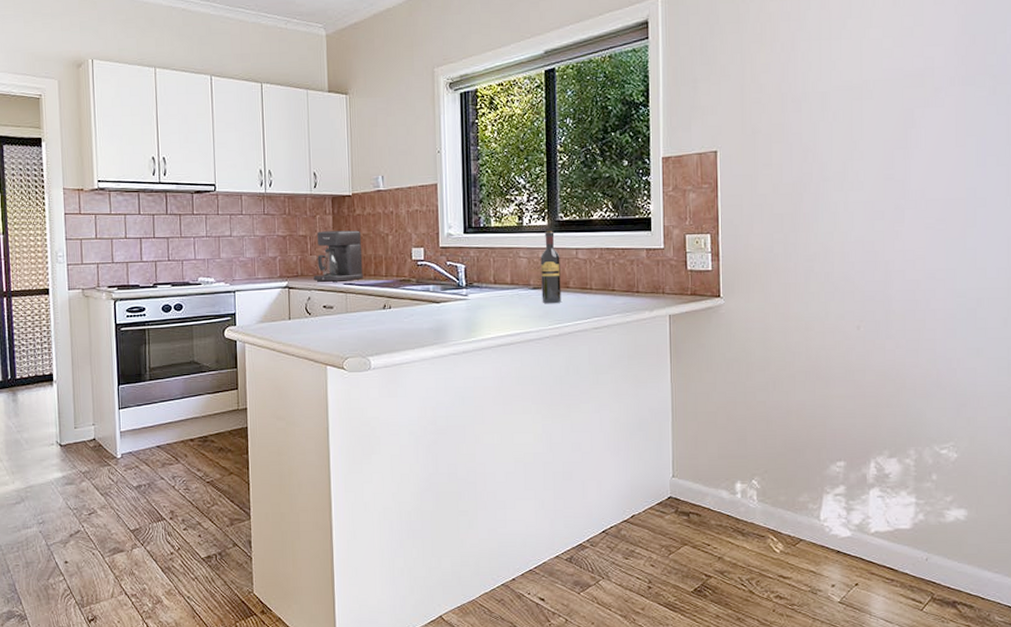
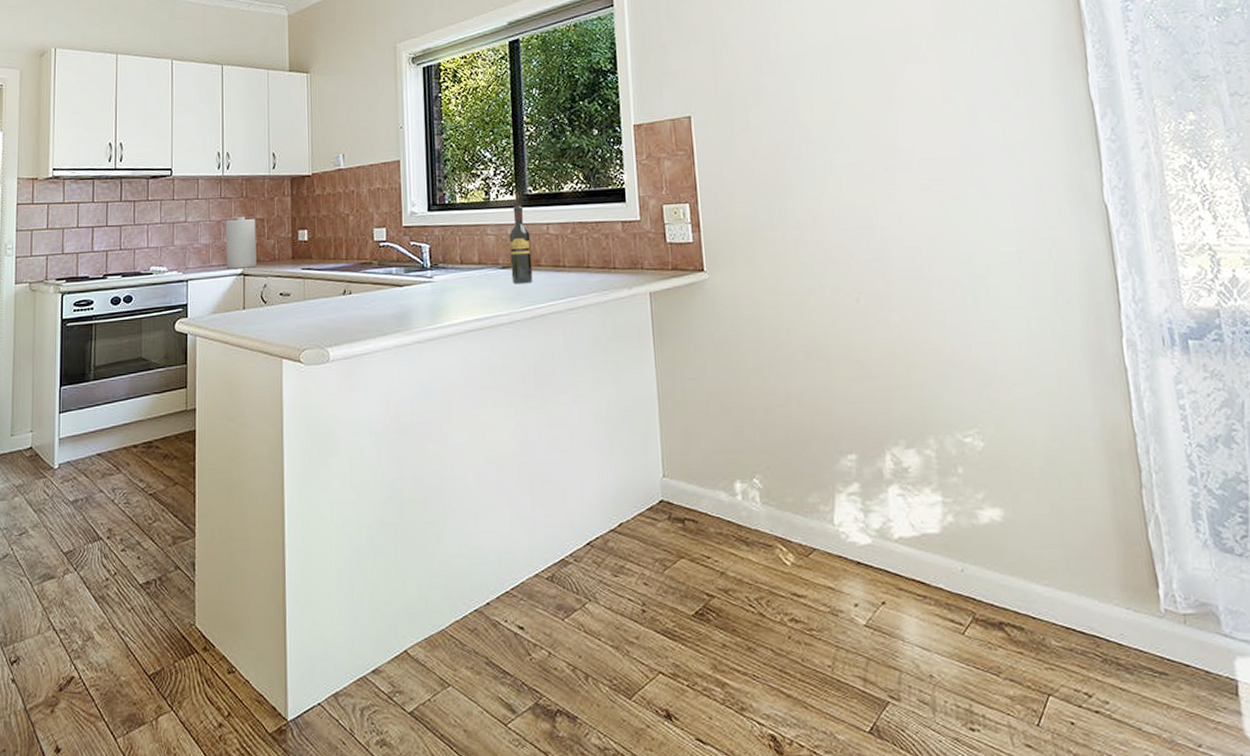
paper towel holder: none [269,232,301,282] -> present [225,216,257,269]
coffee maker: present [313,230,363,282] -> none [270,211,322,267]

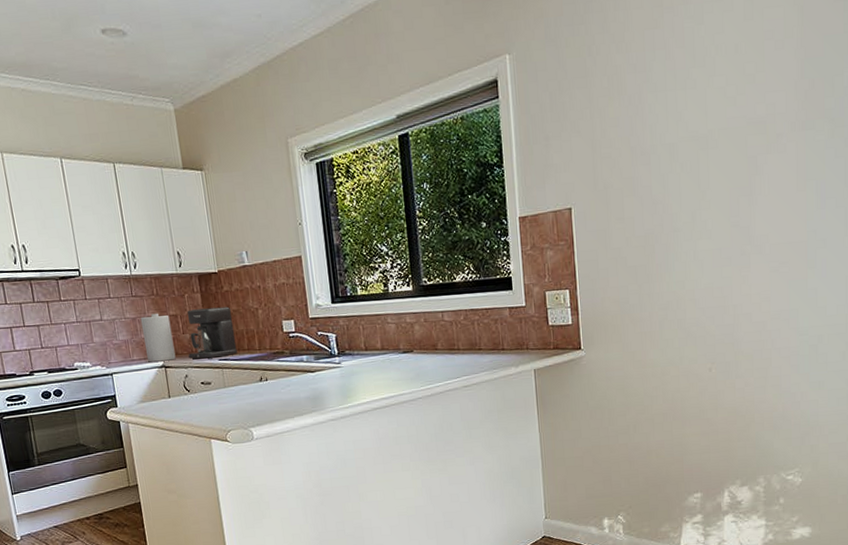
coffee maker: none [270,211,322,267] -> present [187,306,238,359]
wine bottle: present [509,205,533,285] -> none [408,296,431,367]

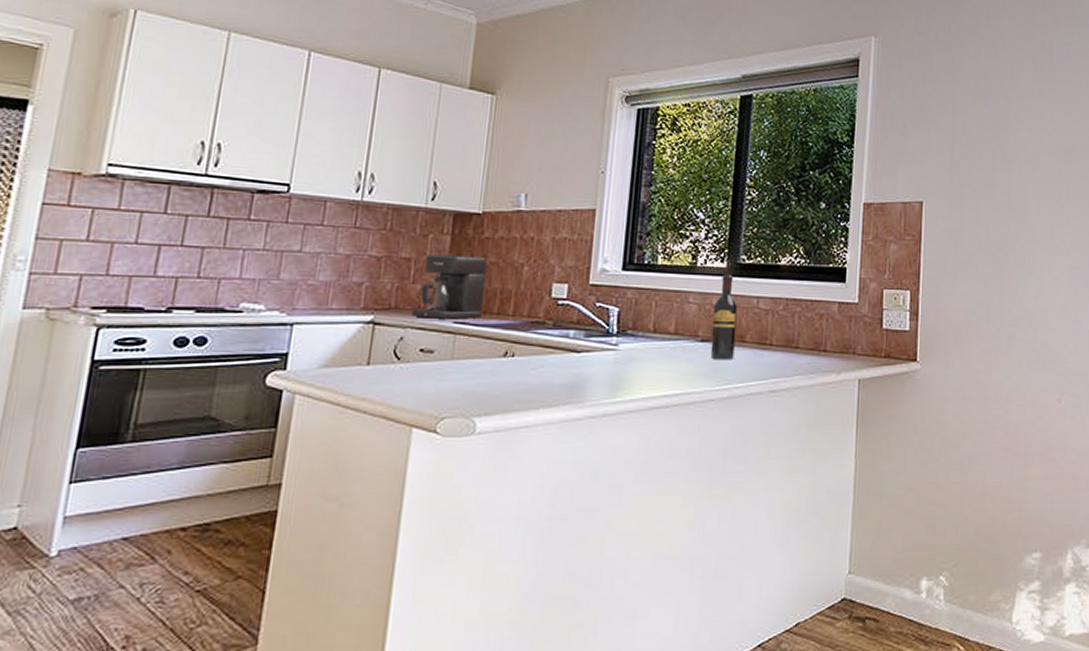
paper towel holder: present [140,313,176,362] -> none [351,252,400,316]
wine bottle: none [408,296,431,367] -> present [710,274,738,360]

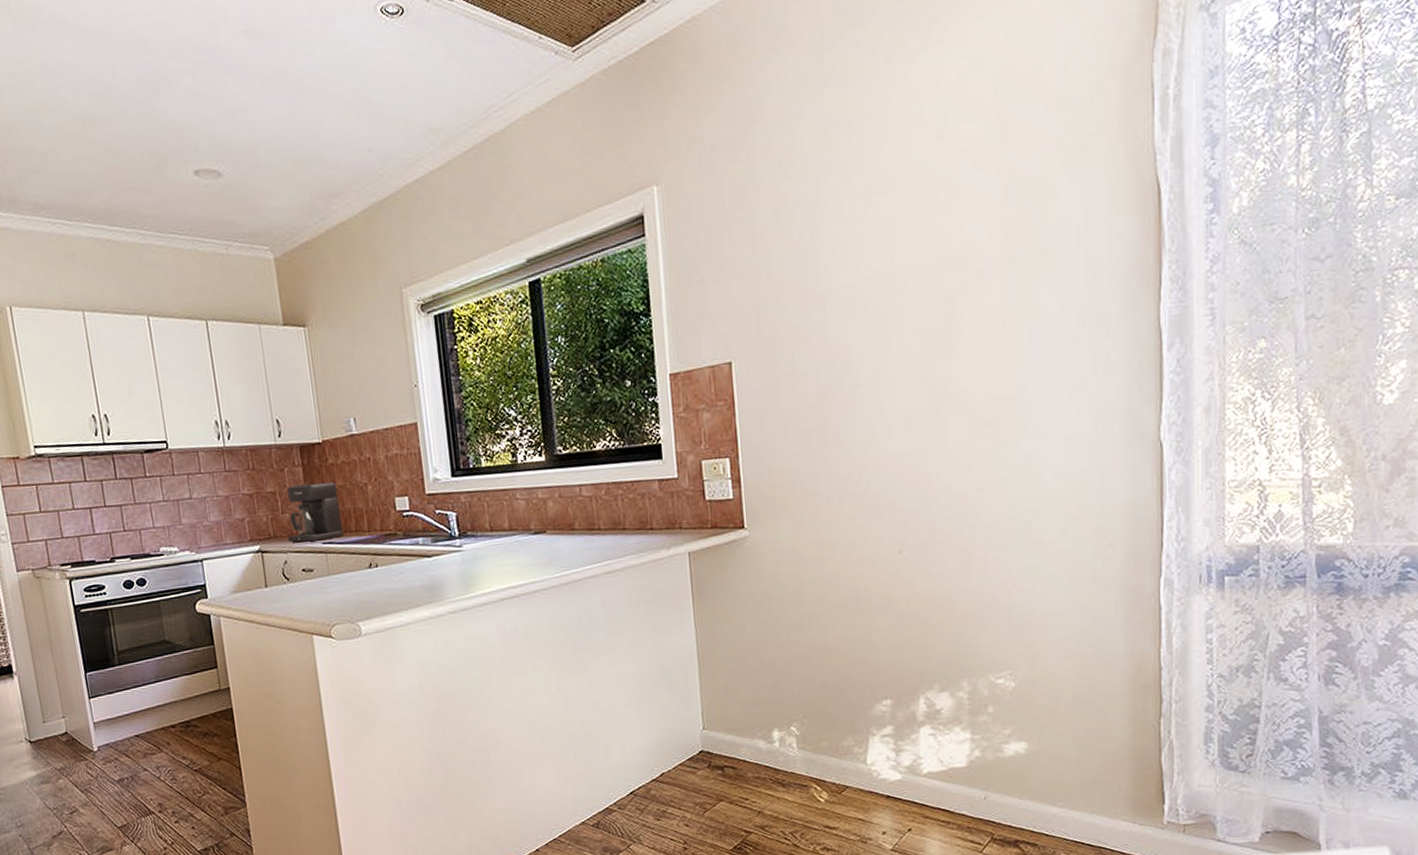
wine bottle: present [710,274,738,360] -> none [540,467,567,550]

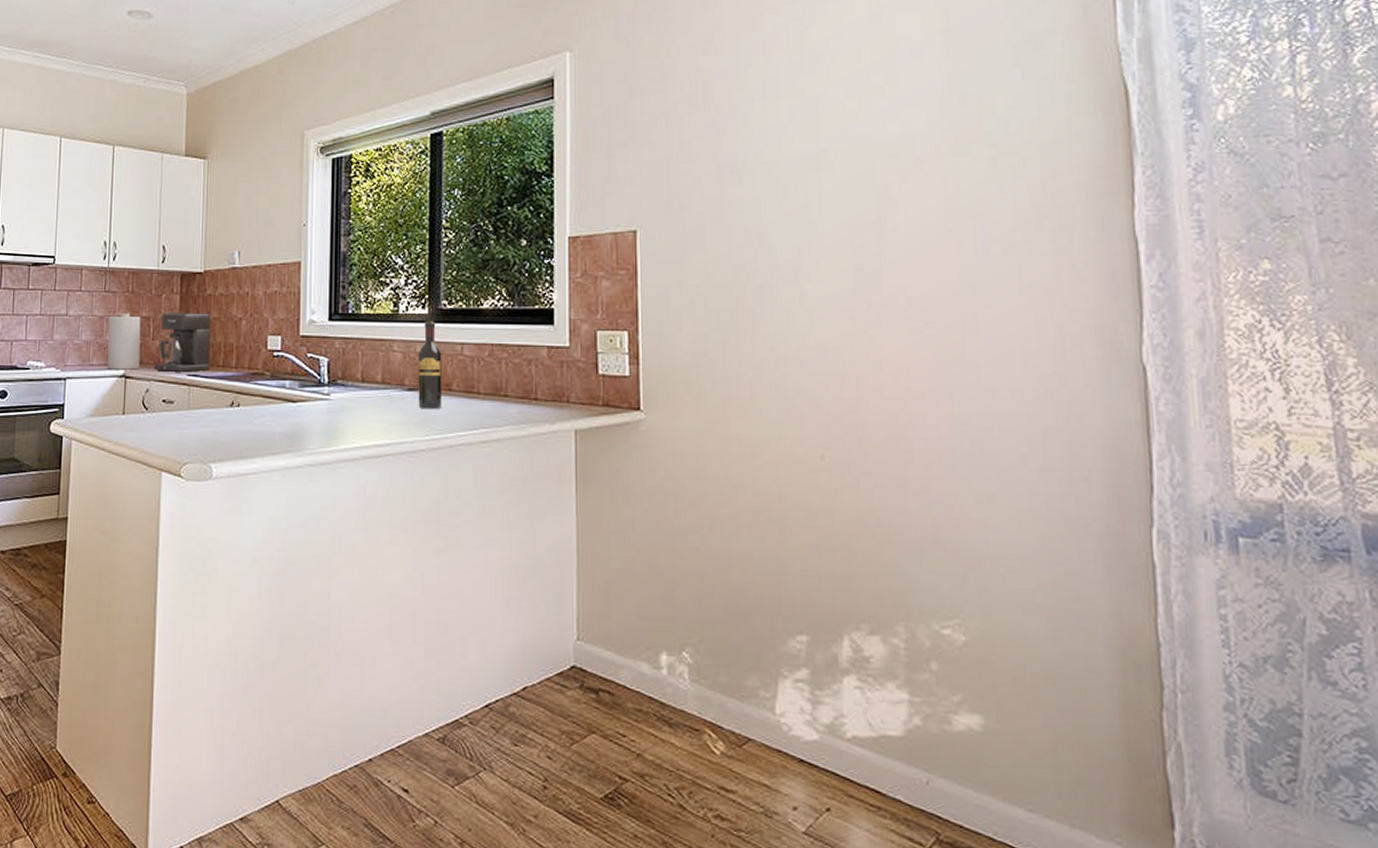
paper towel holder: none [234,490,274,547] -> present [107,313,141,370]
wine bottle: none [540,467,567,550] -> present [418,321,442,410]

